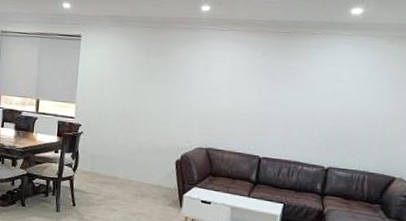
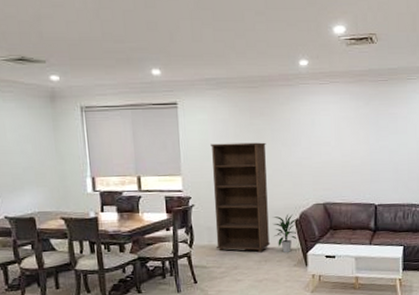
bookcase: none [97,77,158,187] -> present [210,142,271,253]
indoor plant: none [153,153,178,191] -> present [273,214,299,252]

